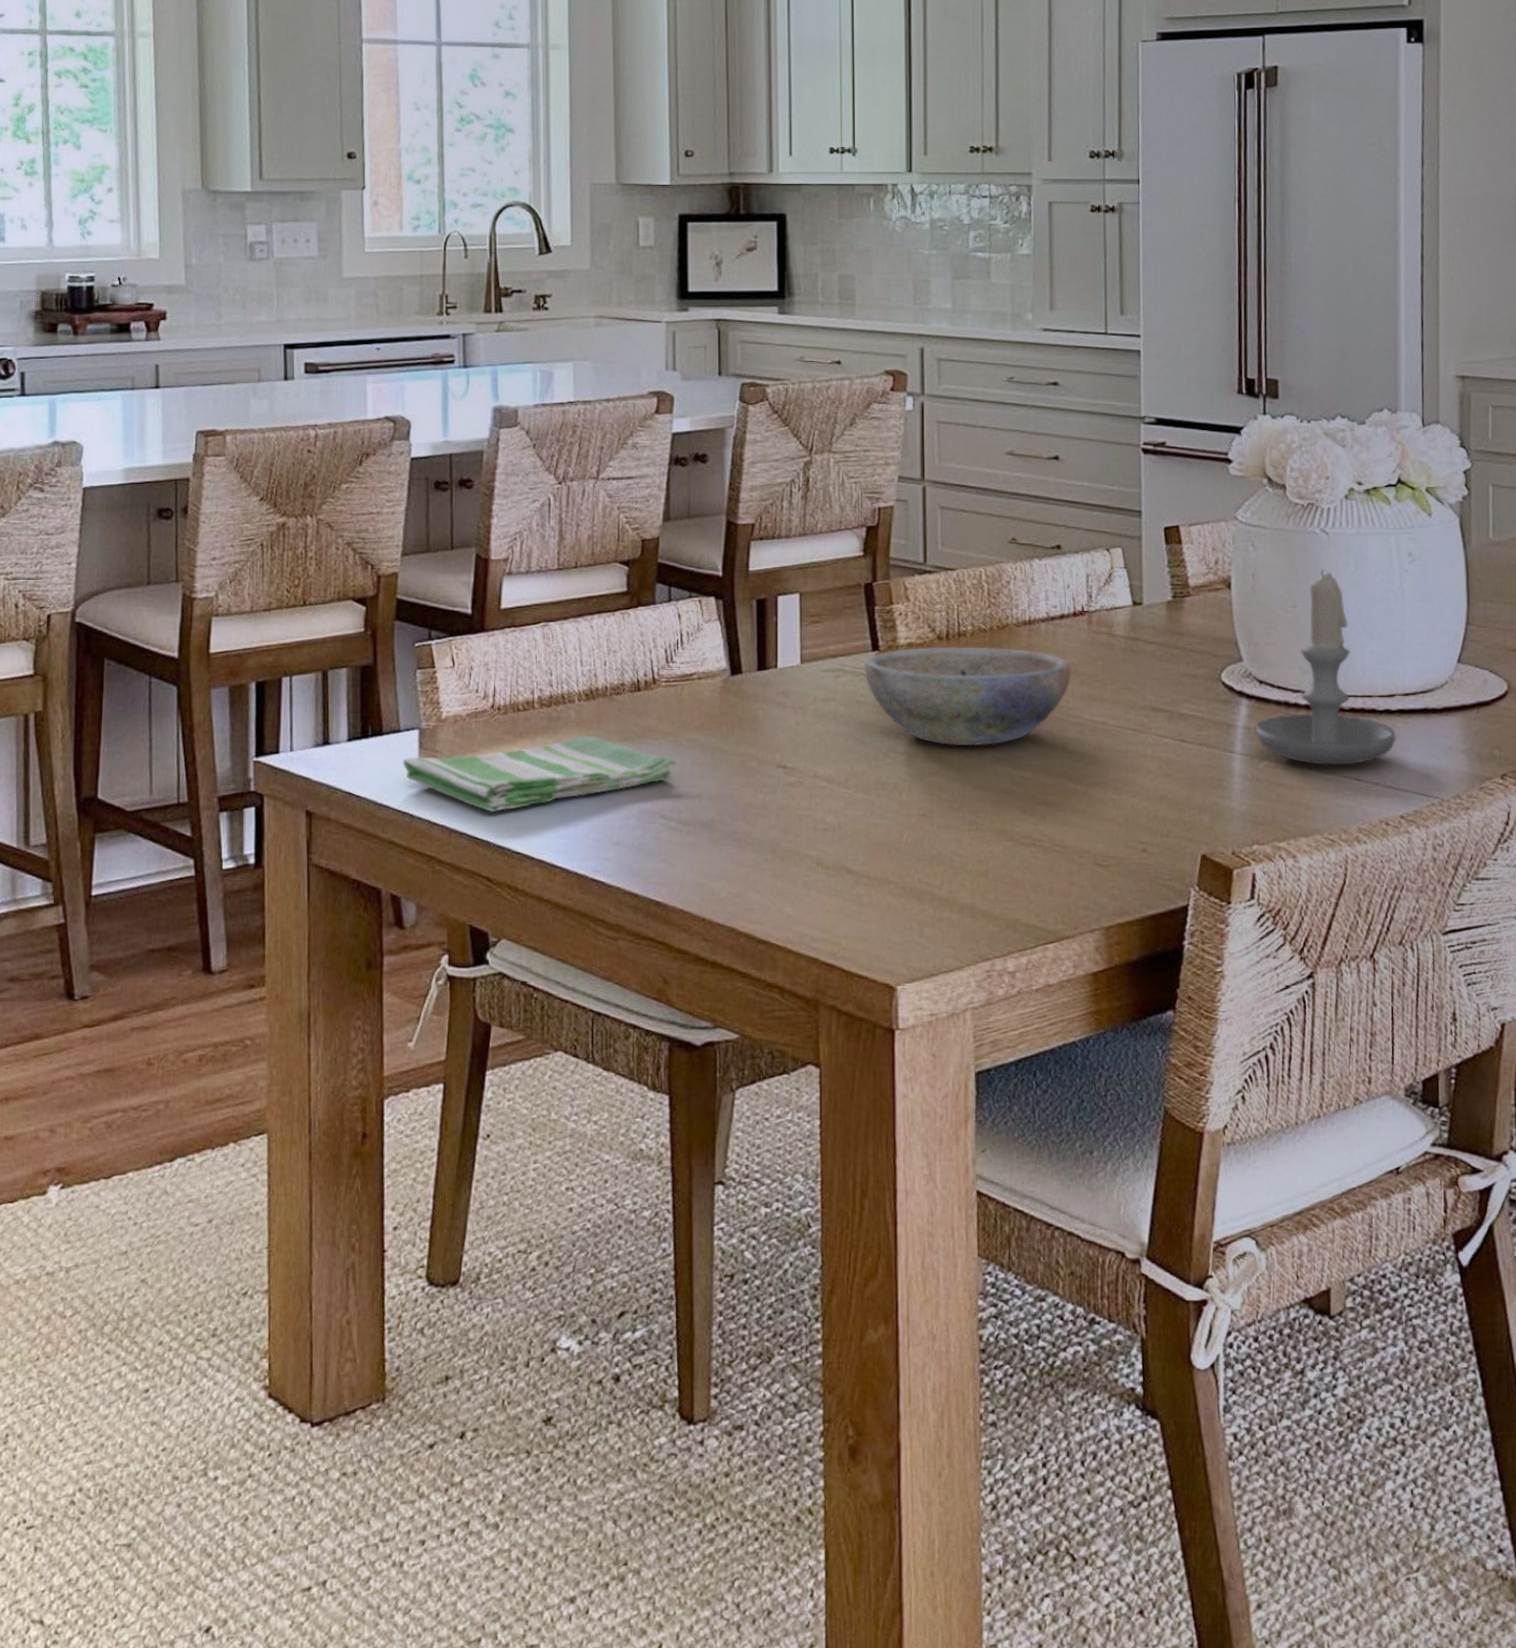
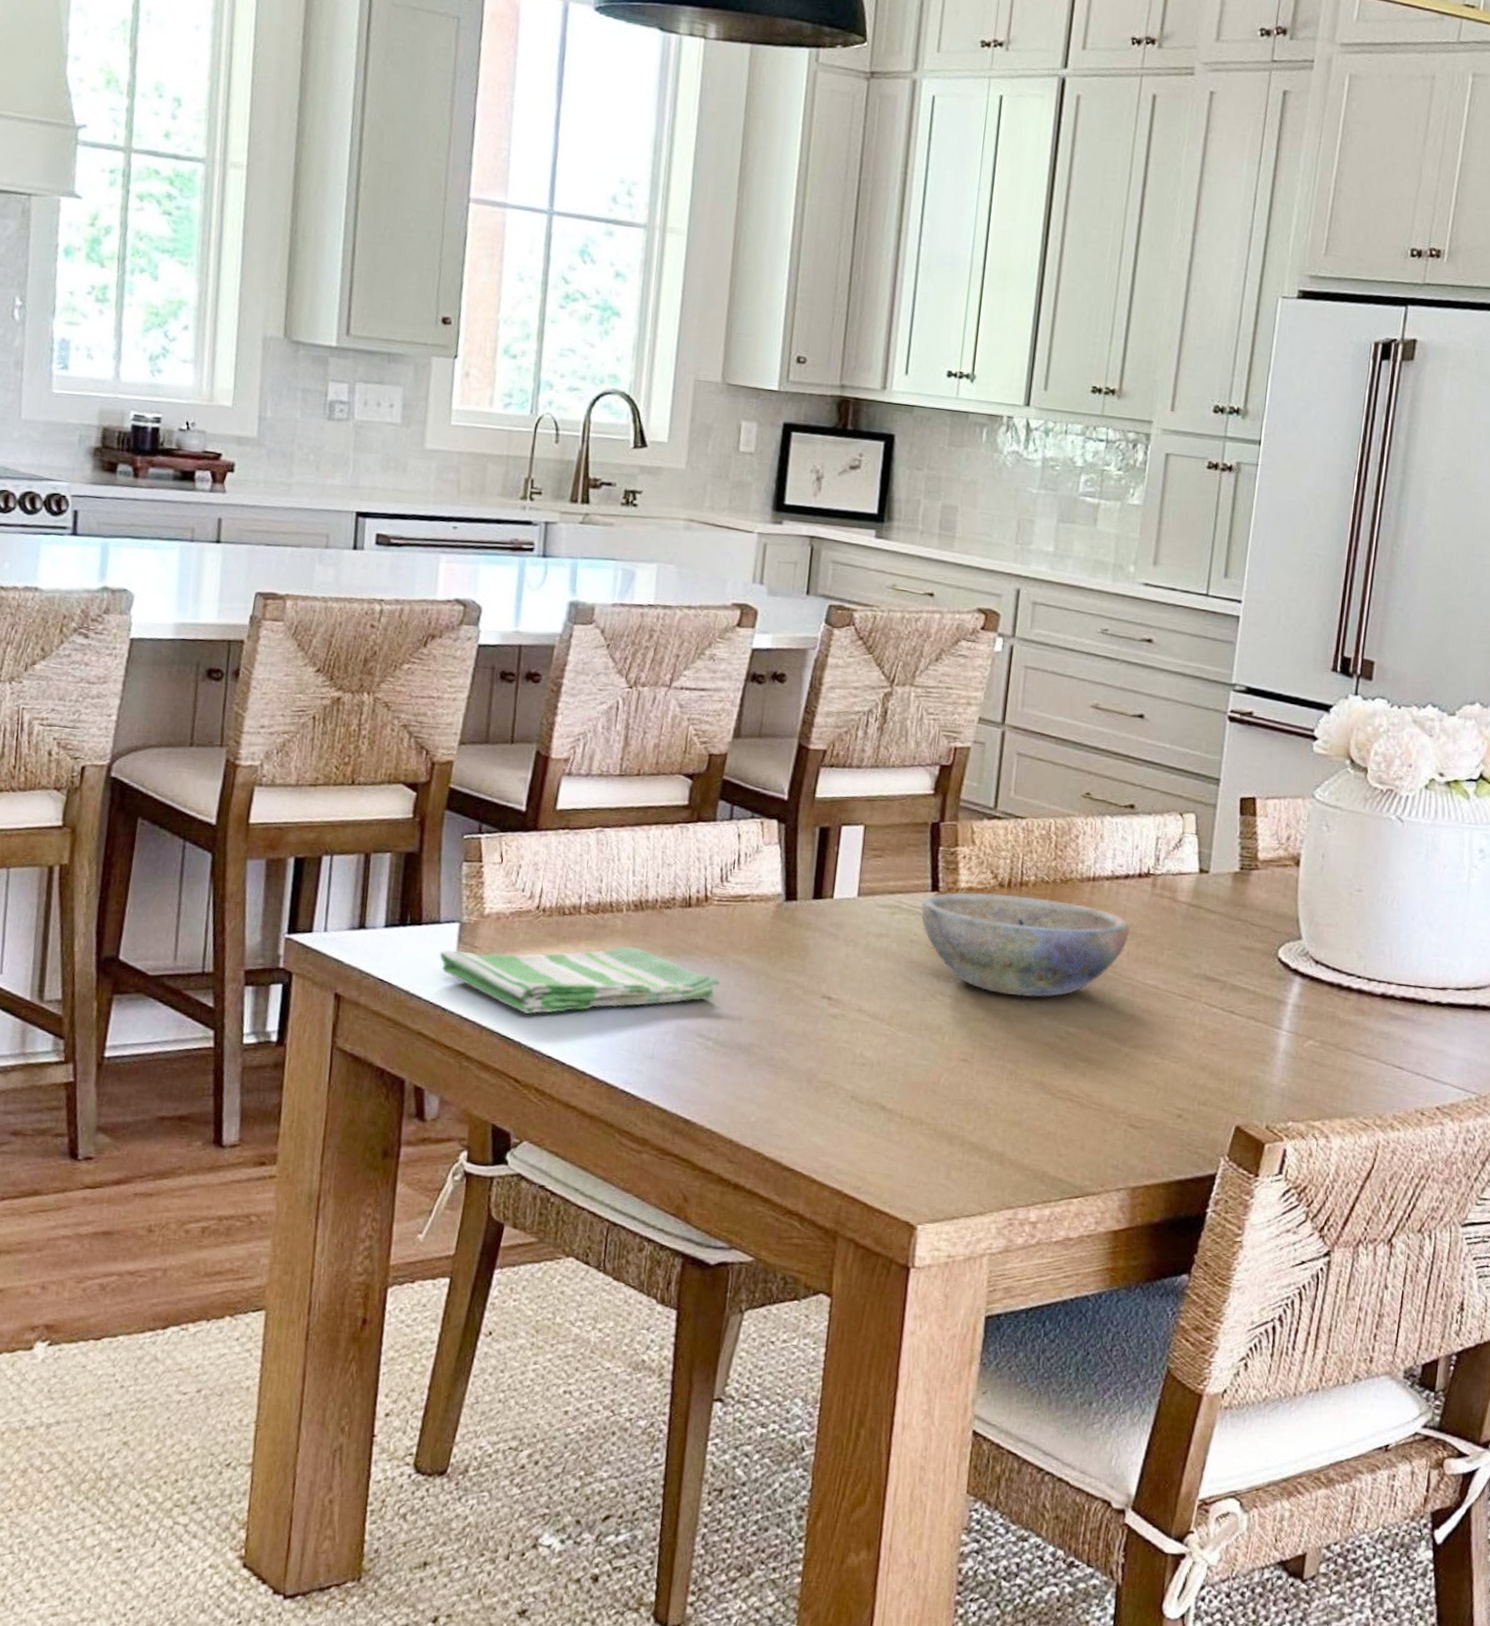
candle: present [1255,568,1396,765] -> none [1305,855,1444,1053]

